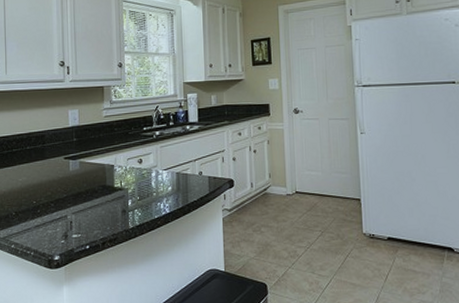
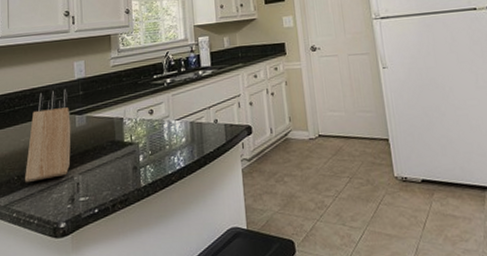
knife block: none [22,135,65,218] -> present [25,89,71,182]

